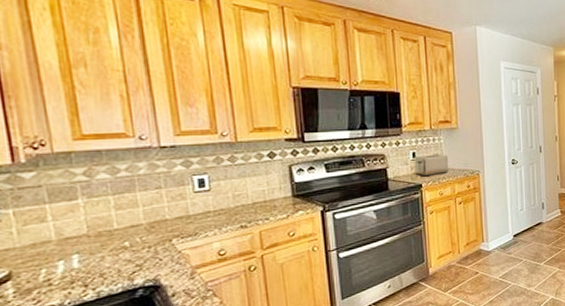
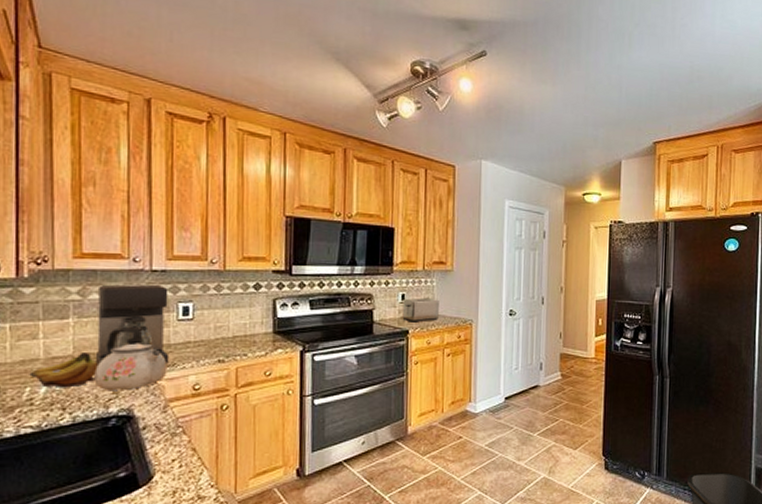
fruit: none [43,229,117,267] -> present [29,351,98,388]
coffee maker: none [106,160,191,242] -> present [95,284,170,365]
kettle: none [113,201,190,264] -> present [94,326,168,390]

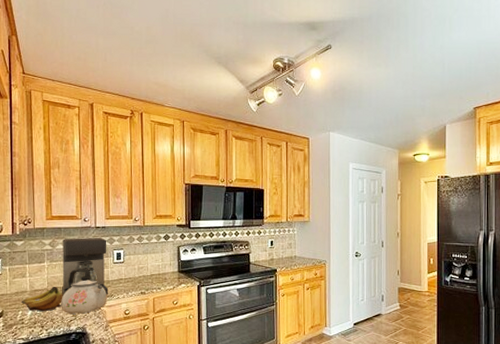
toaster: present [402,297,439,323] -> none [272,243,299,263]

